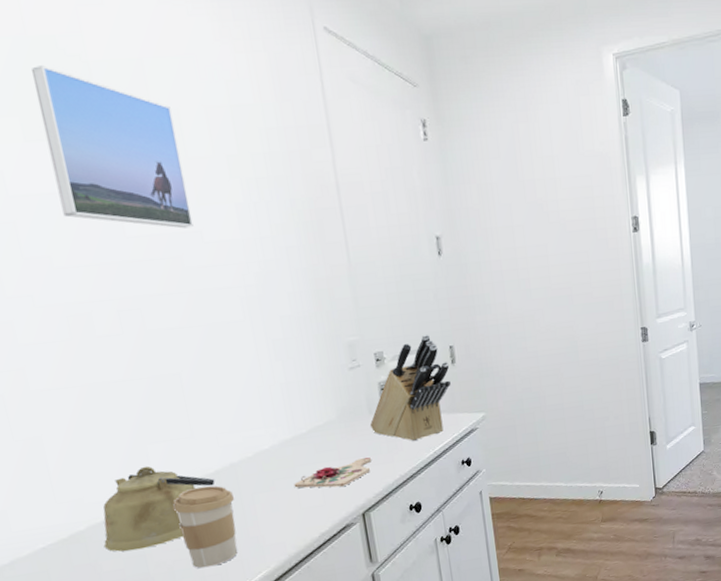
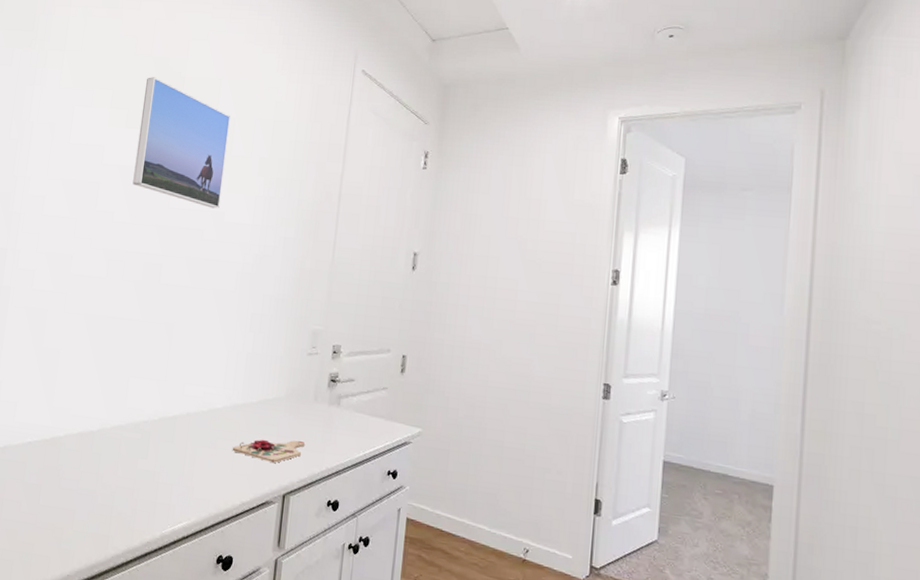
kettle: present [103,465,216,552] -> none [71,395,171,469]
coffee cup: present [172,485,238,568] -> none [130,425,182,503]
knife block: present [369,334,451,442] -> none [312,338,398,439]

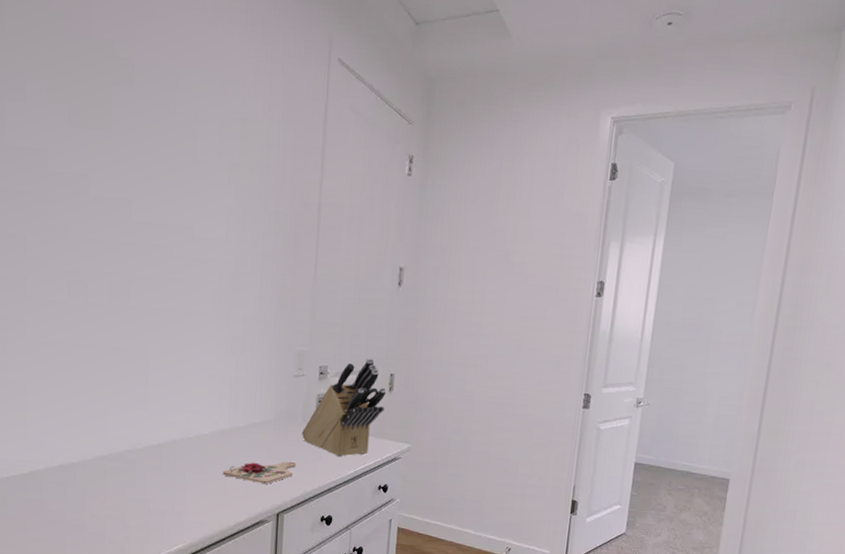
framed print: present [132,77,230,209] -> none [85,64,191,223]
knife block: none [312,338,398,439] -> present [301,357,387,458]

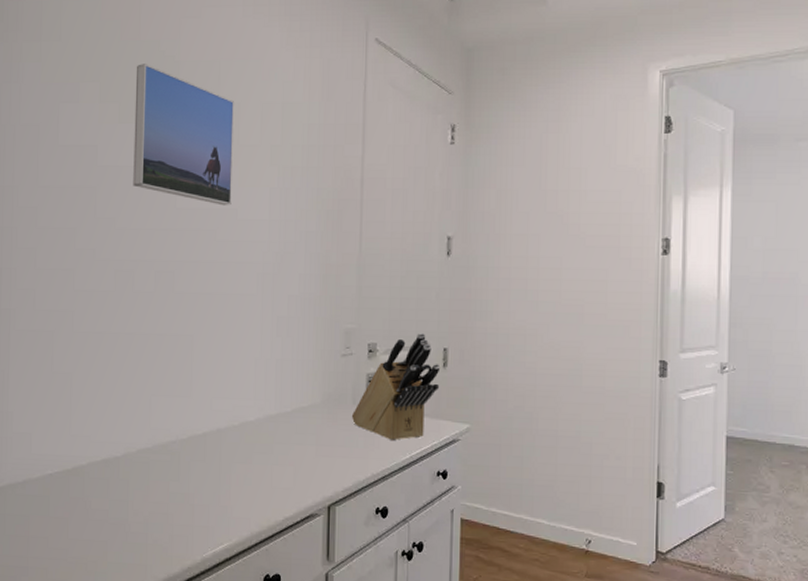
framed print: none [85,64,191,223] -> present [133,64,234,206]
cutting board: present [222,461,295,484] -> none [269,447,346,473]

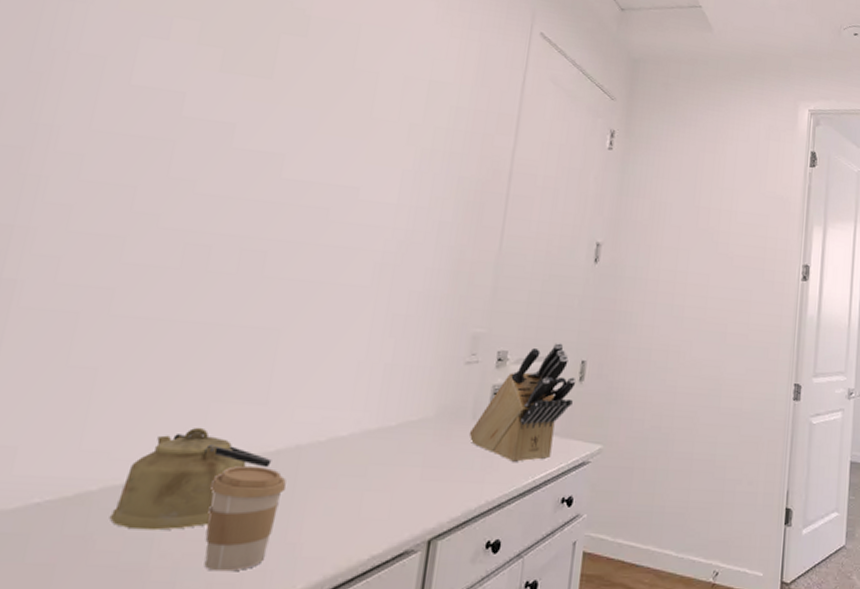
kettle: none [97,416,201,495] -> present [109,427,272,531]
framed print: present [133,64,234,206] -> none [227,10,372,183]
coffee cup: none [160,445,215,527] -> present [204,465,287,572]

